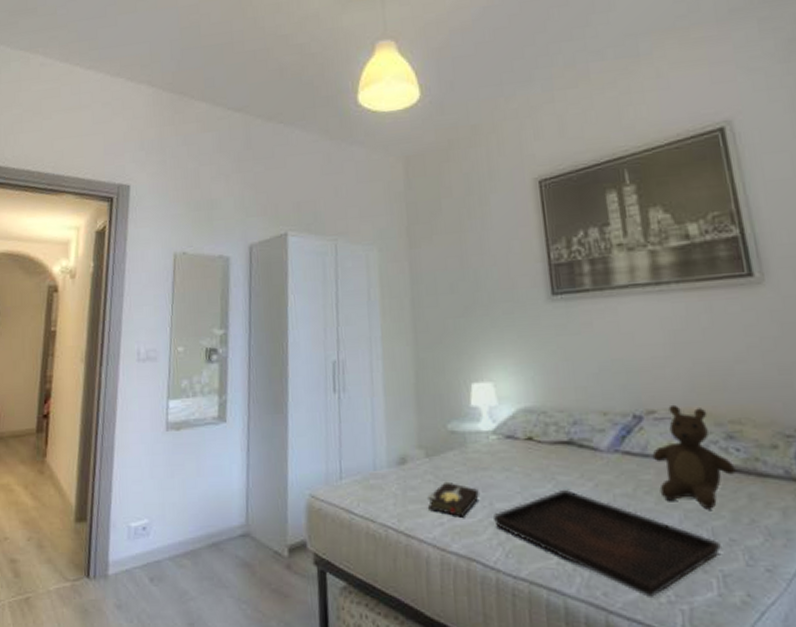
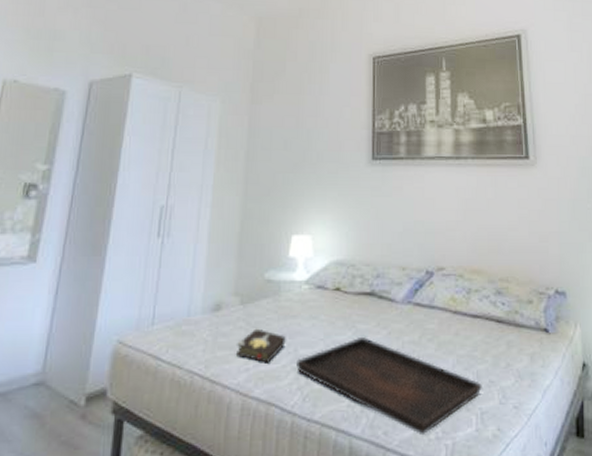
teddy bear: present [652,404,736,510] -> none [437,263,500,355]

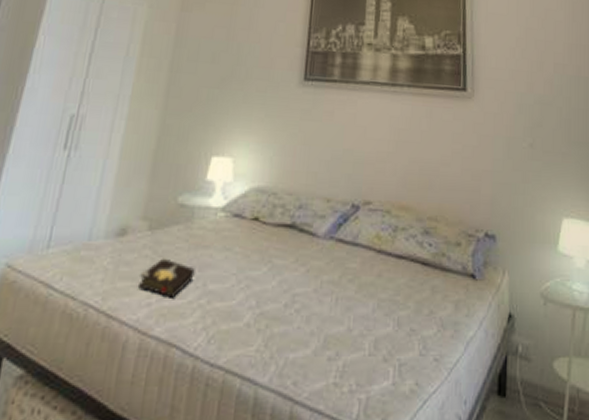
serving tray: present [295,336,483,436] -> none [202,273,404,388]

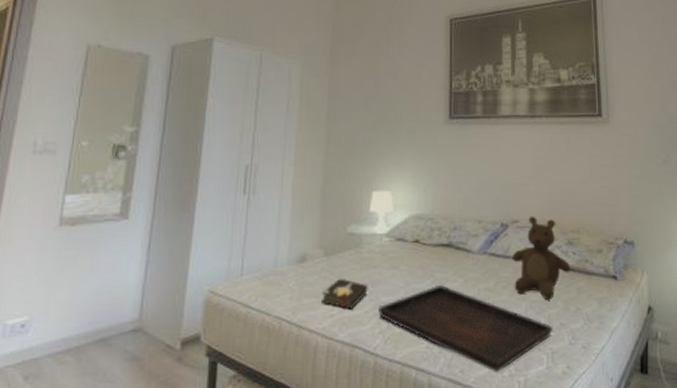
serving tray: none [202,273,404,388] -> present [377,284,554,373]
teddy bear: none [361,197,426,300] -> present [512,216,571,301]

